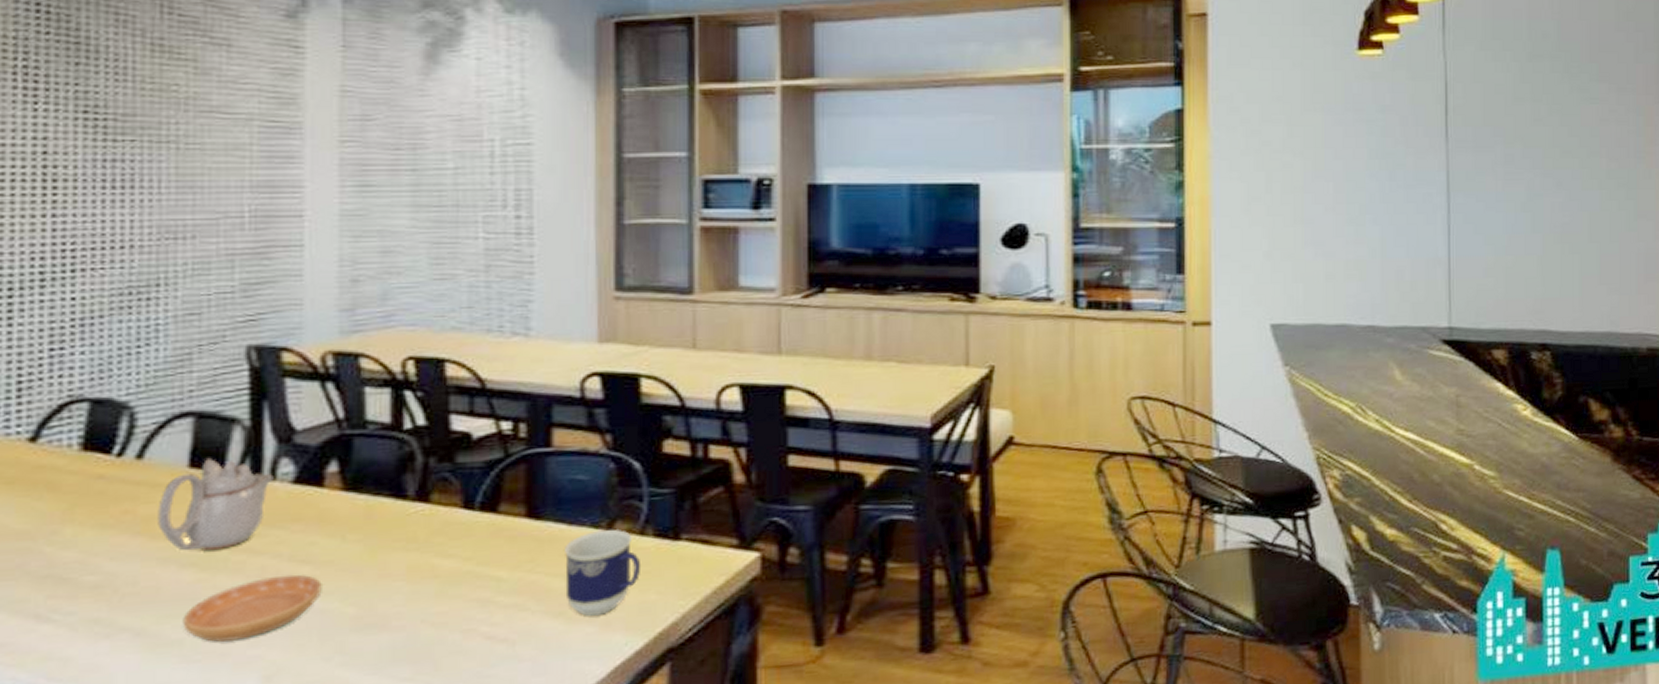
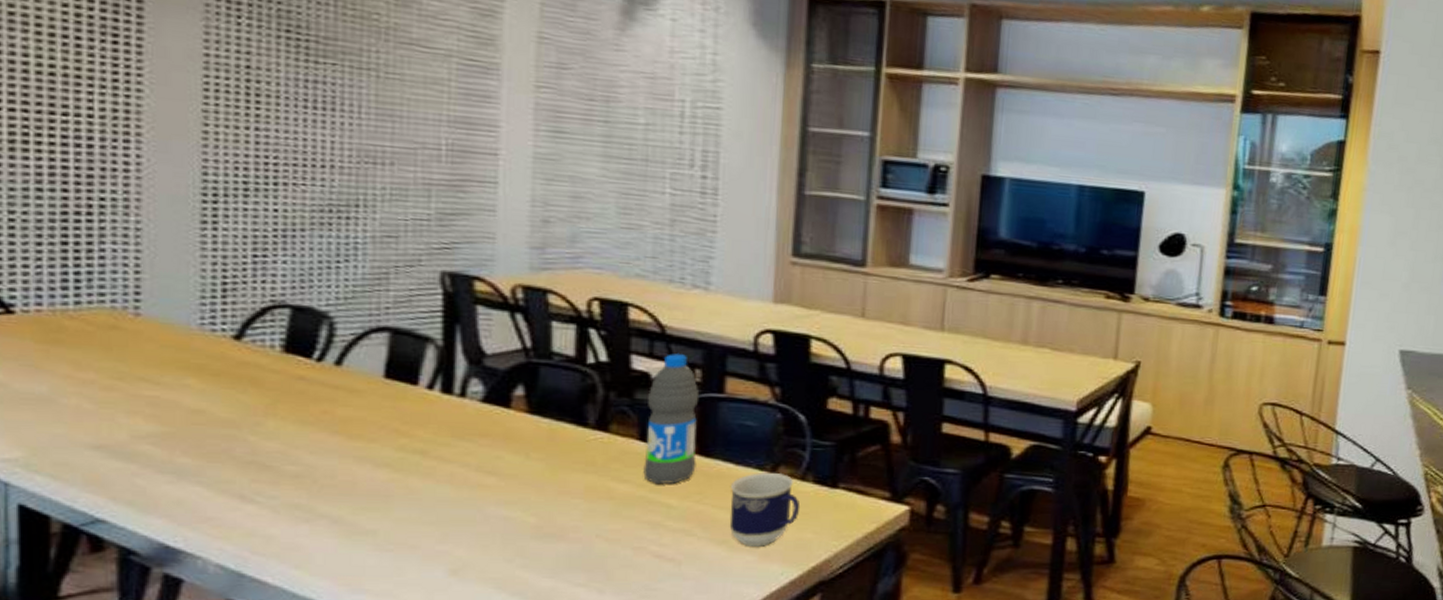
teapot: present [158,459,274,551] -> none [355,372,464,454]
saucer: present [183,574,322,642] -> none [377,483,506,536]
water bottle: none [469,408,526,556] -> present [643,354,700,485]

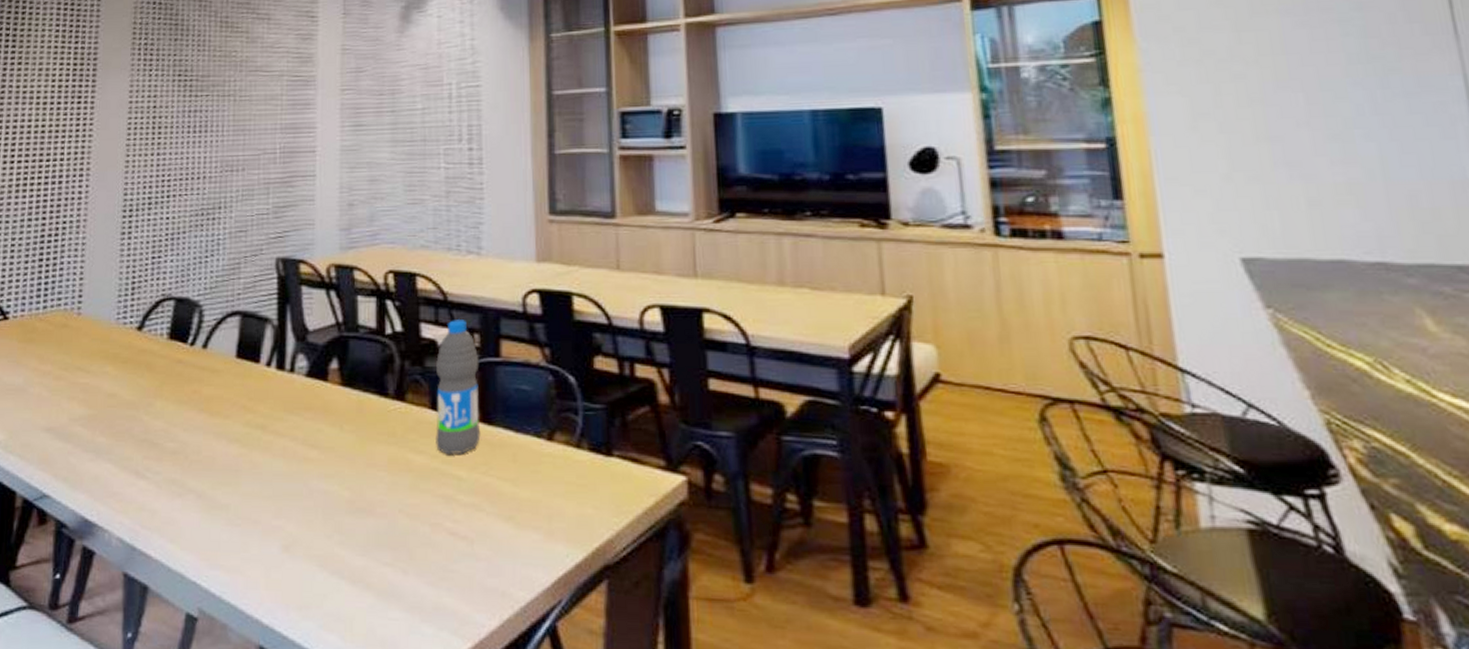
cup: present [729,473,801,547] -> none [513,440,579,524]

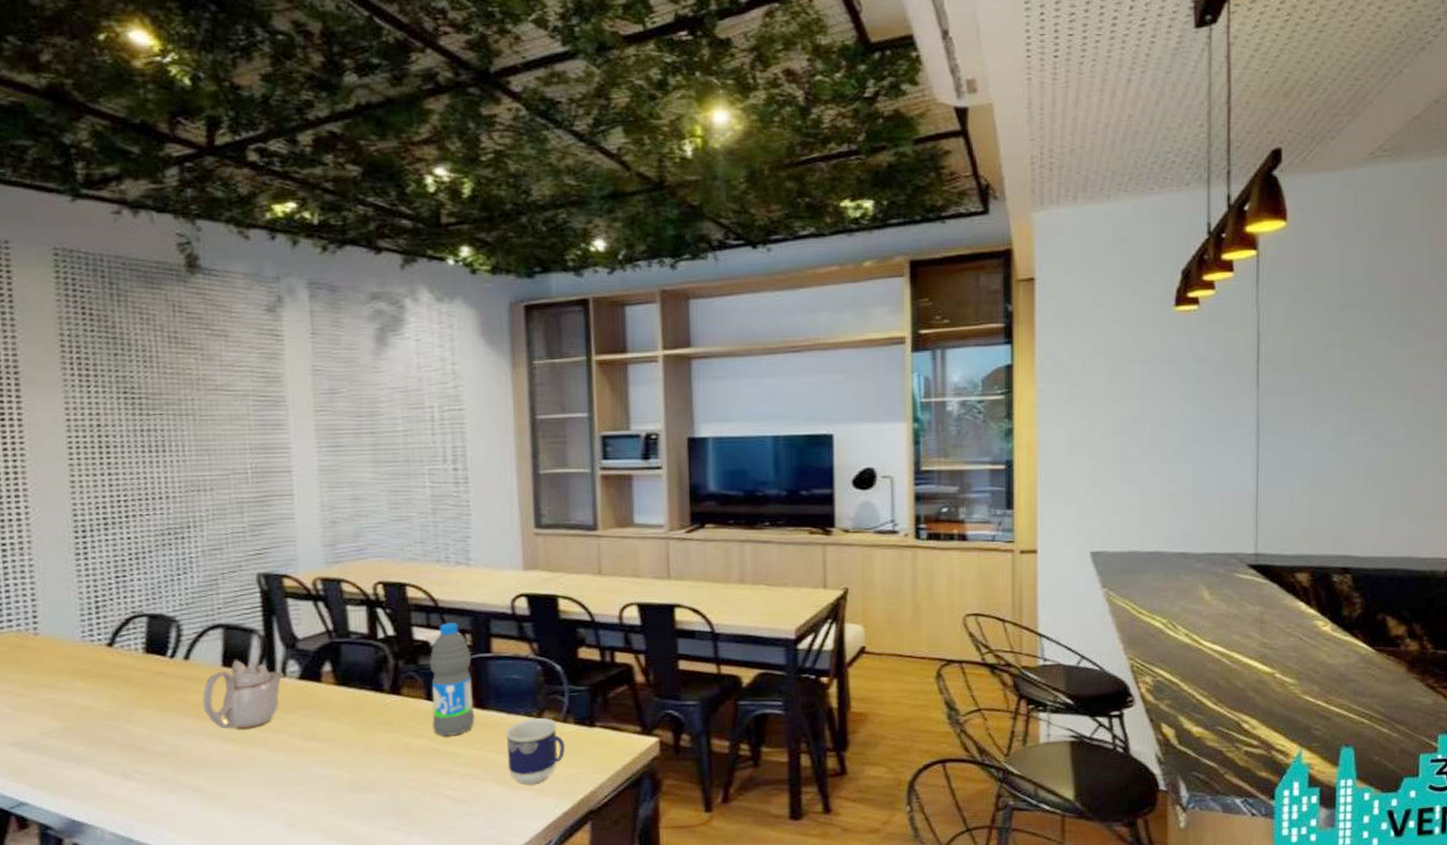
teapot: none [215,351,293,429] -> present [202,660,285,729]
cup: none [513,440,579,524] -> present [506,718,566,785]

